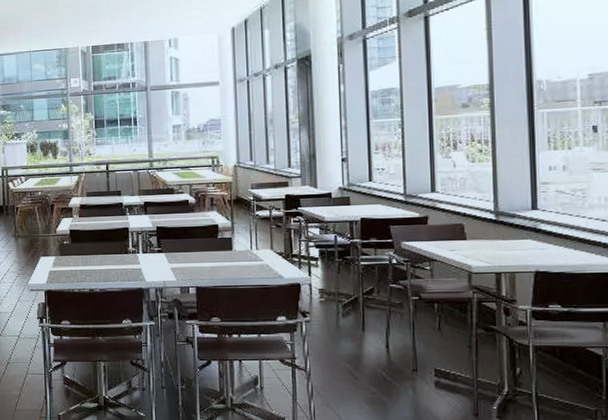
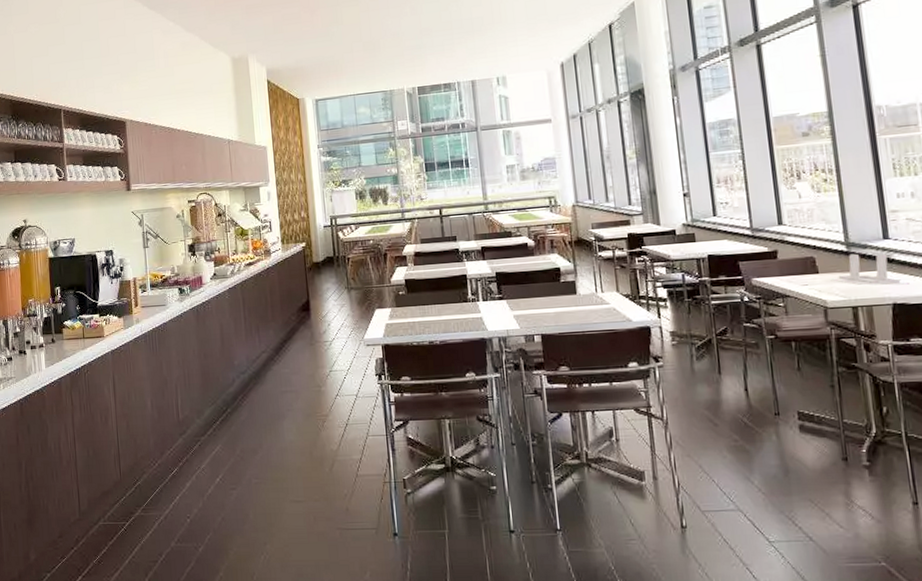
napkin holder: none [477,222,554,254] -> present [830,253,911,286]

